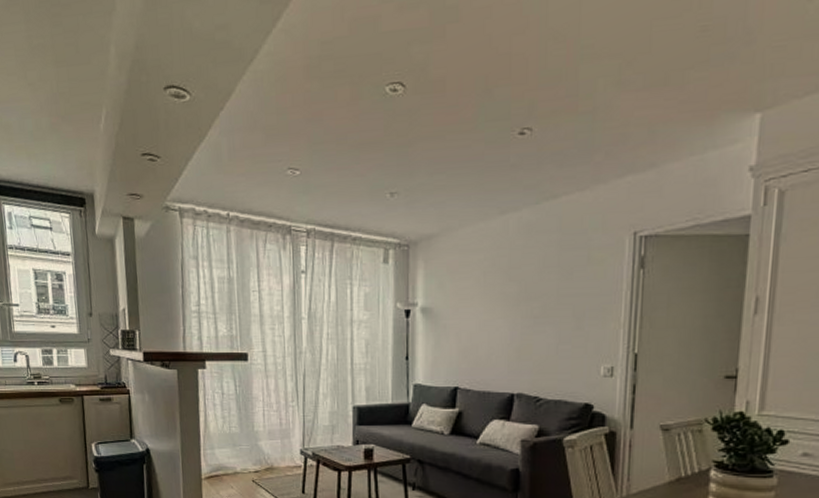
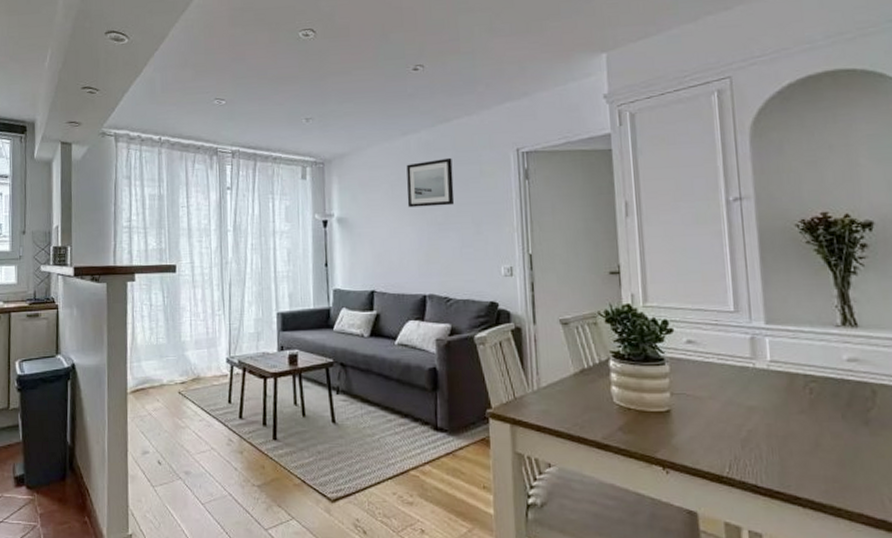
wall art: none [501,241,556,298] -> present [406,157,455,208]

